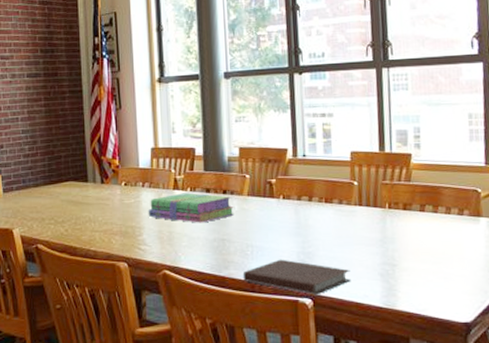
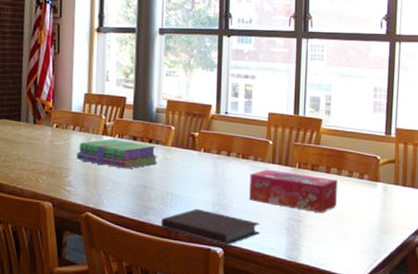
tissue box: none [335,212,436,256] -> present [249,169,337,214]

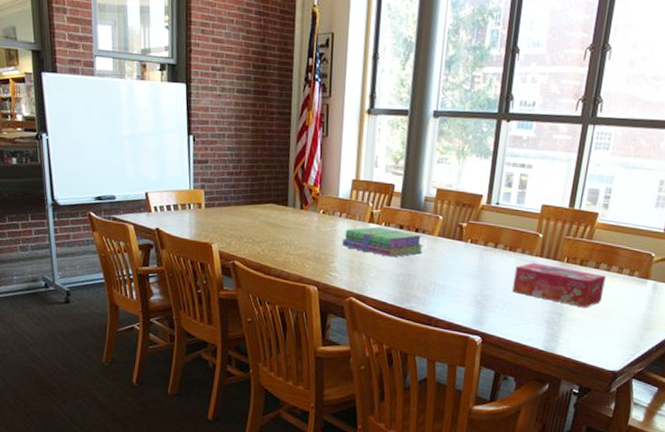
notebook: present [160,208,260,245] -> none [422,298,521,334]

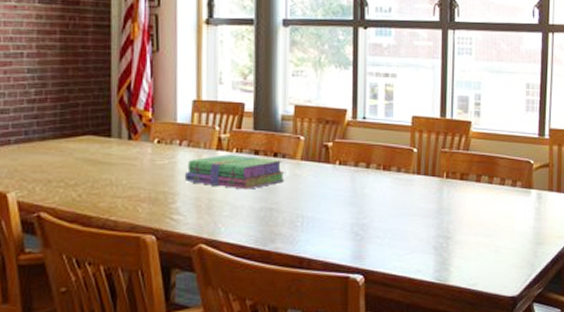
tissue box: present [512,262,606,308] -> none [392,181,489,228]

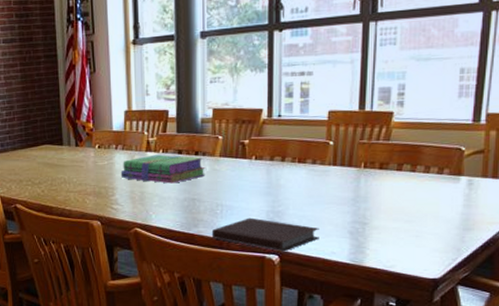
notebook: none [290,231,405,271] -> present [211,217,319,252]

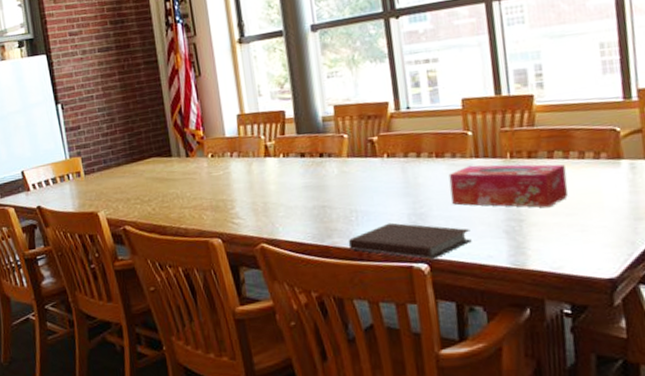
stack of books: present [120,154,206,184] -> none [238,159,334,191]
tissue box: none [307,172,411,214] -> present [449,164,569,208]

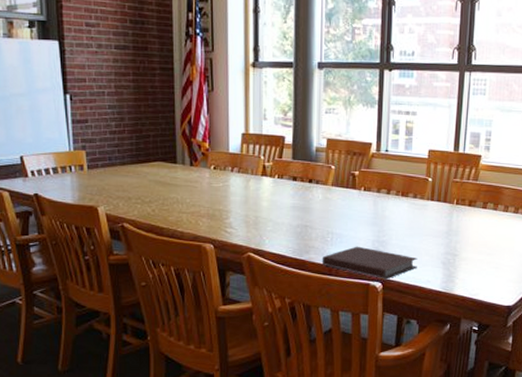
tissue box: present [449,164,569,208] -> none [408,206,493,247]

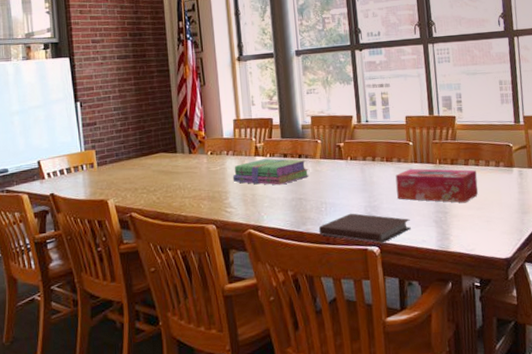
stack of books: none [235,179,318,210] -> present [232,158,309,185]
tissue box: none [408,206,493,247] -> present [395,168,479,203]

